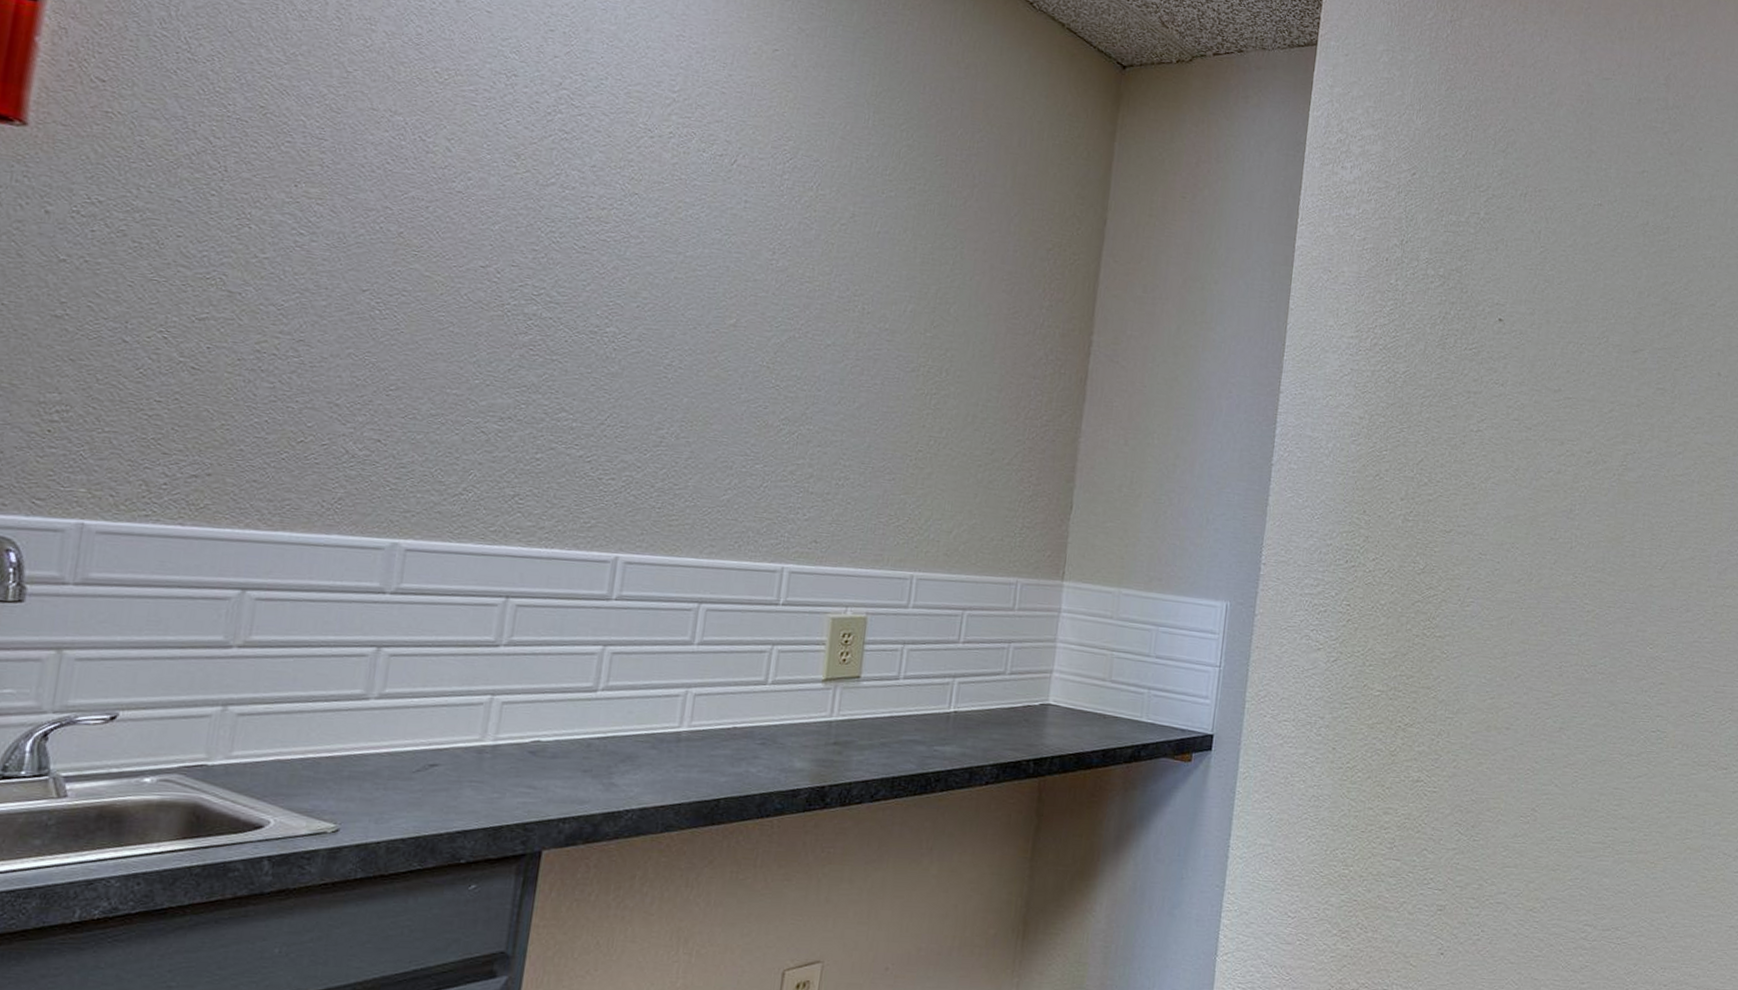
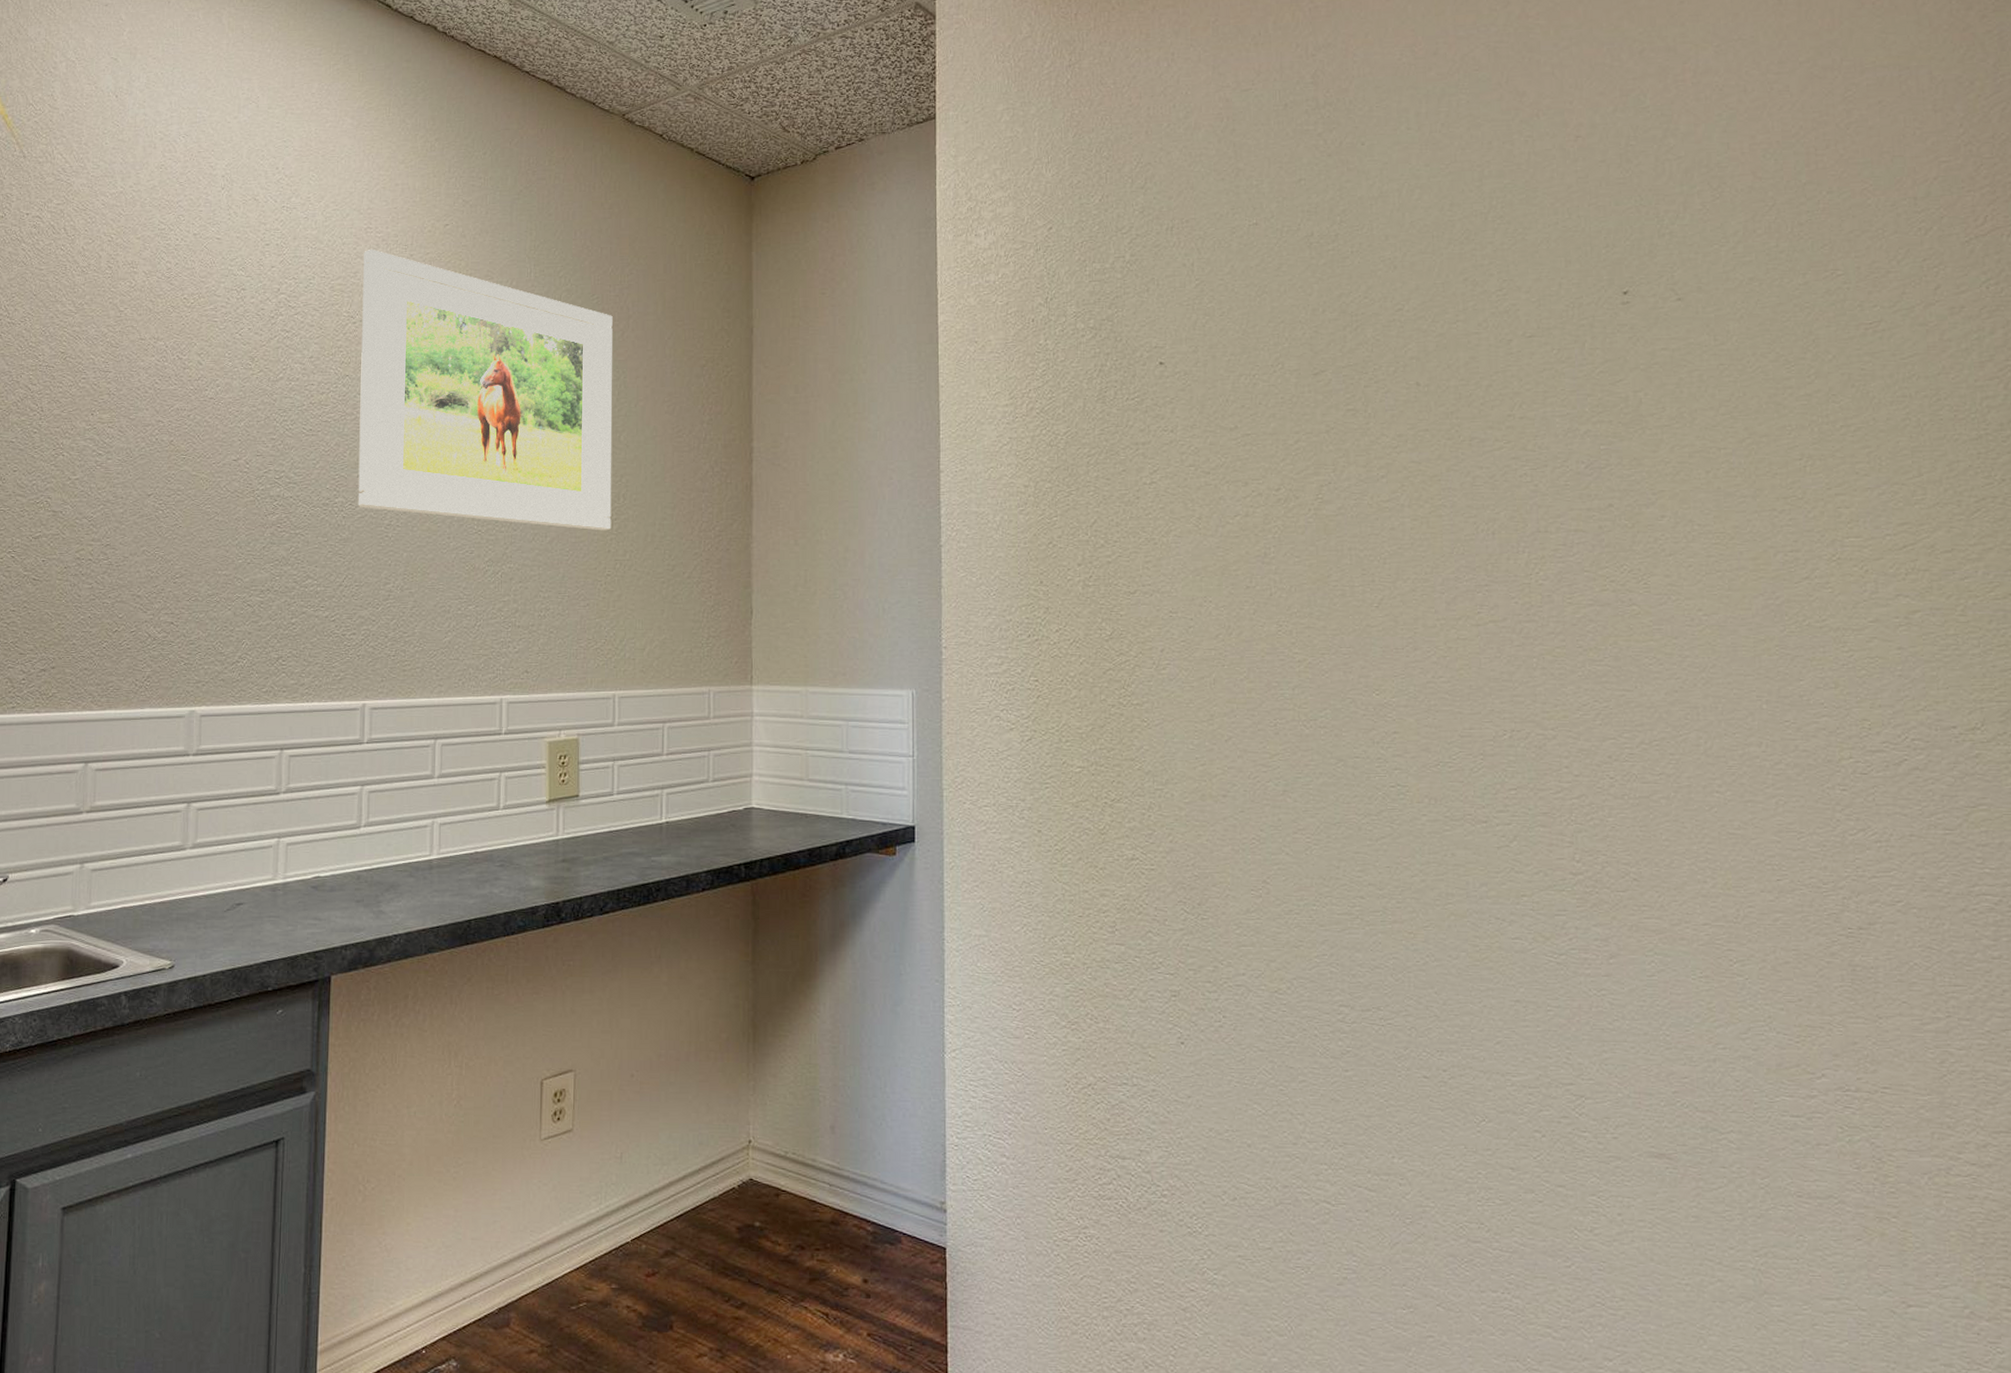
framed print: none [633,59,956,405] -> present [358,249,613,531]

